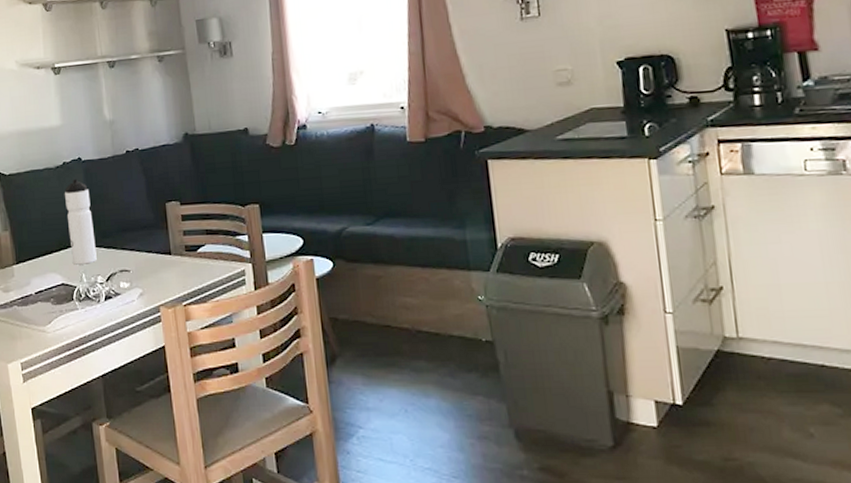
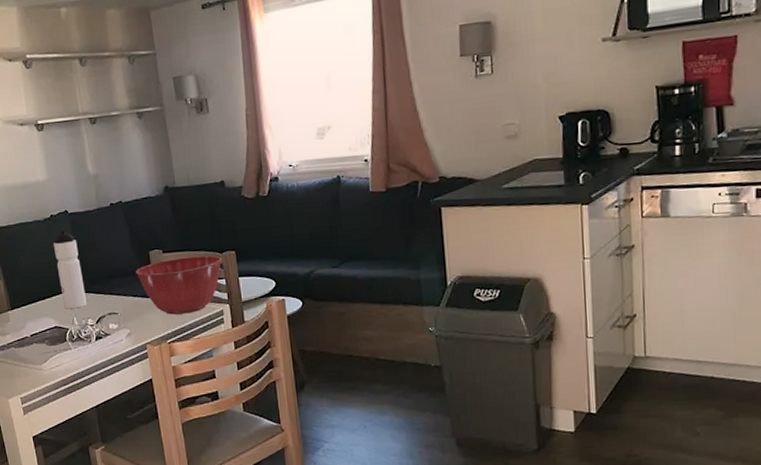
mixing bowl: none [150,208,244,274] -> present [135,255,222,315]

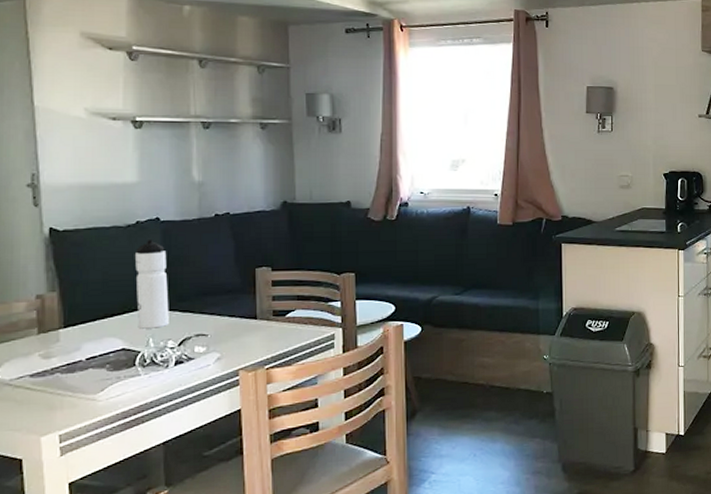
mixing bowl: present [135,255,222,315] -> none [236,276,339,338]

